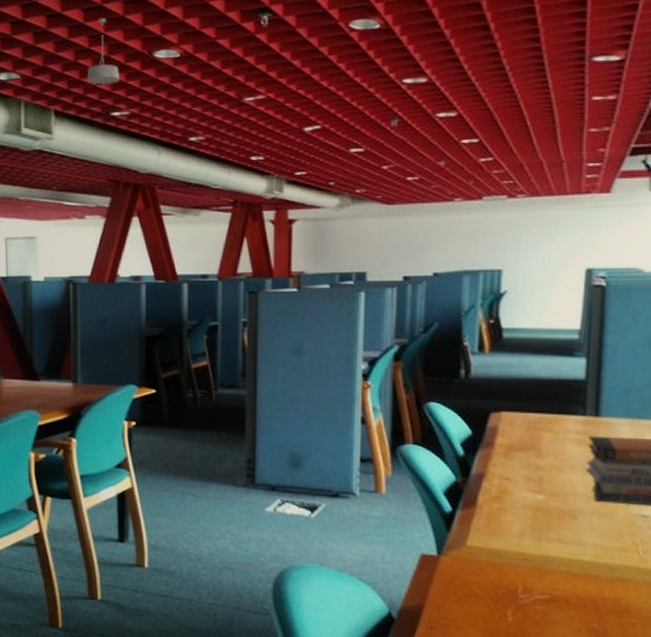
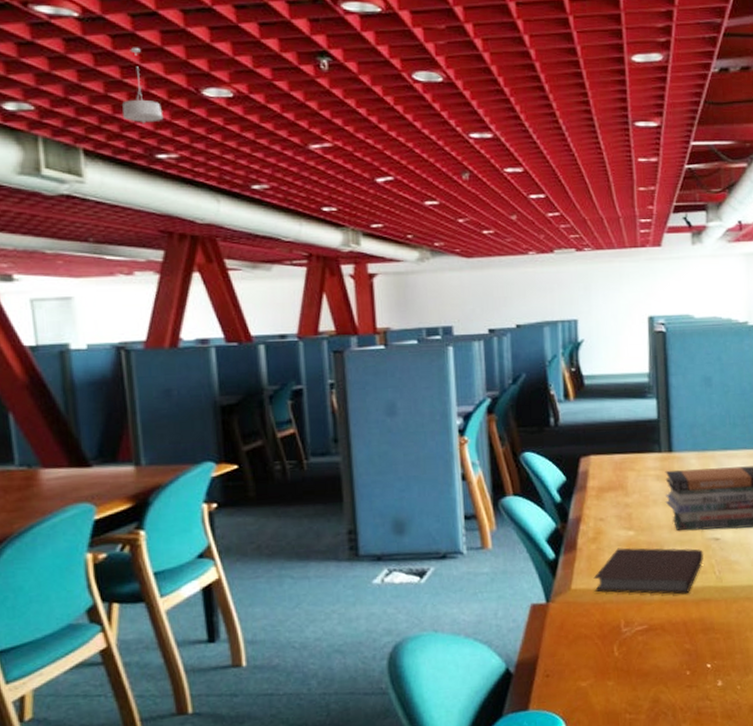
notebook: none [491,510,627,570] -> present [593,547,704,595]

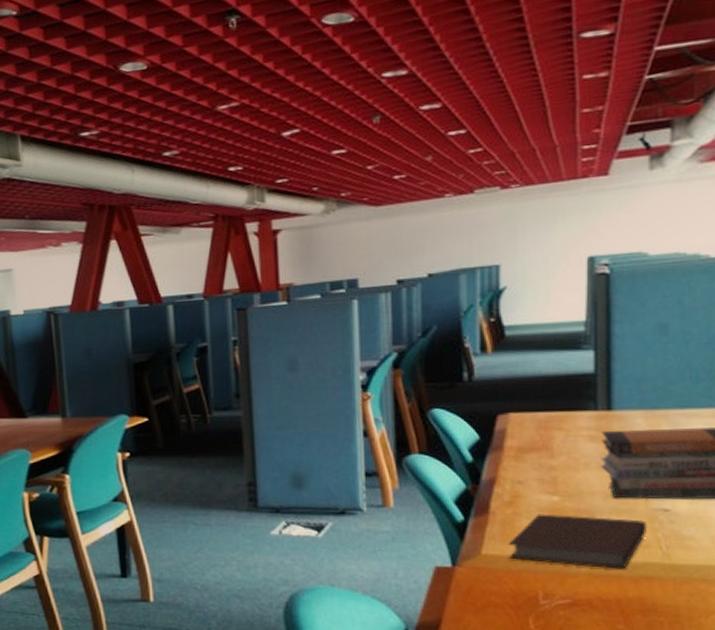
pendant light: present [122,47,164,124] -> none [51,34,87,106]

